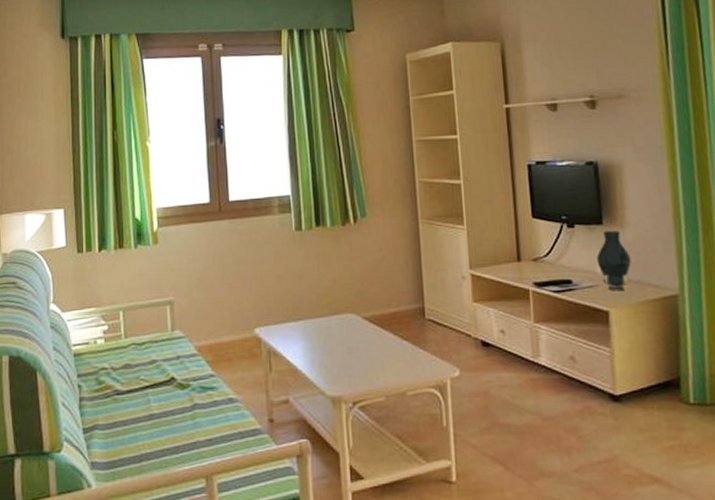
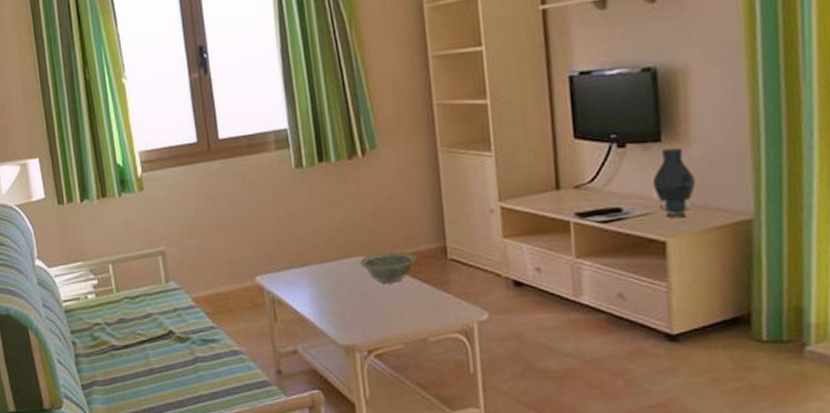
bowl: none [348,310,399,340] -> present [359,251,418,284]

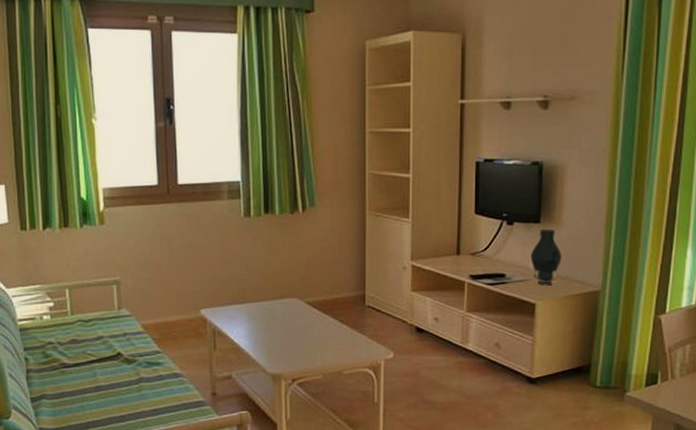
bowl: present [359,251,418,284] -> none [291,296,341,323]

